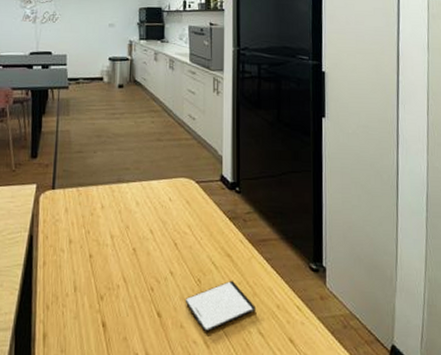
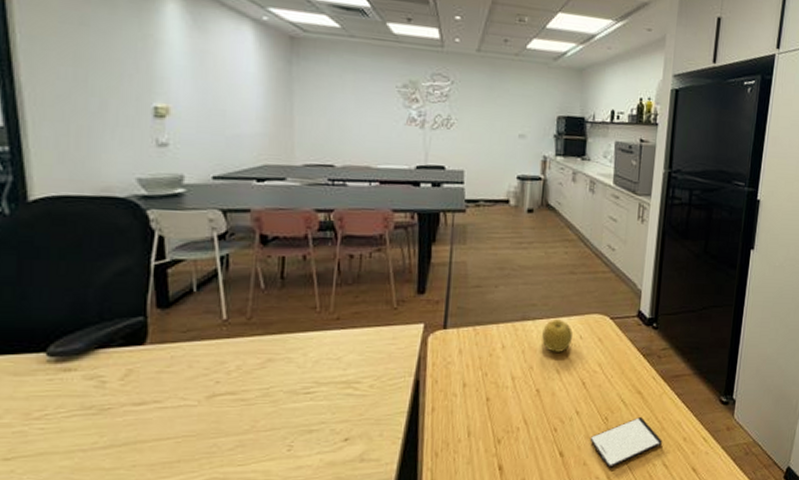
fruit: none [136,183,162,213] -> present [542,320,573,352]

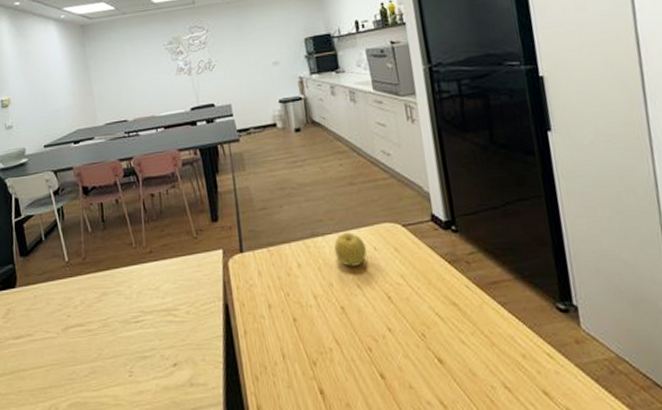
smartphone: present [590,416,663,468] -> none [409,331,497,391]

